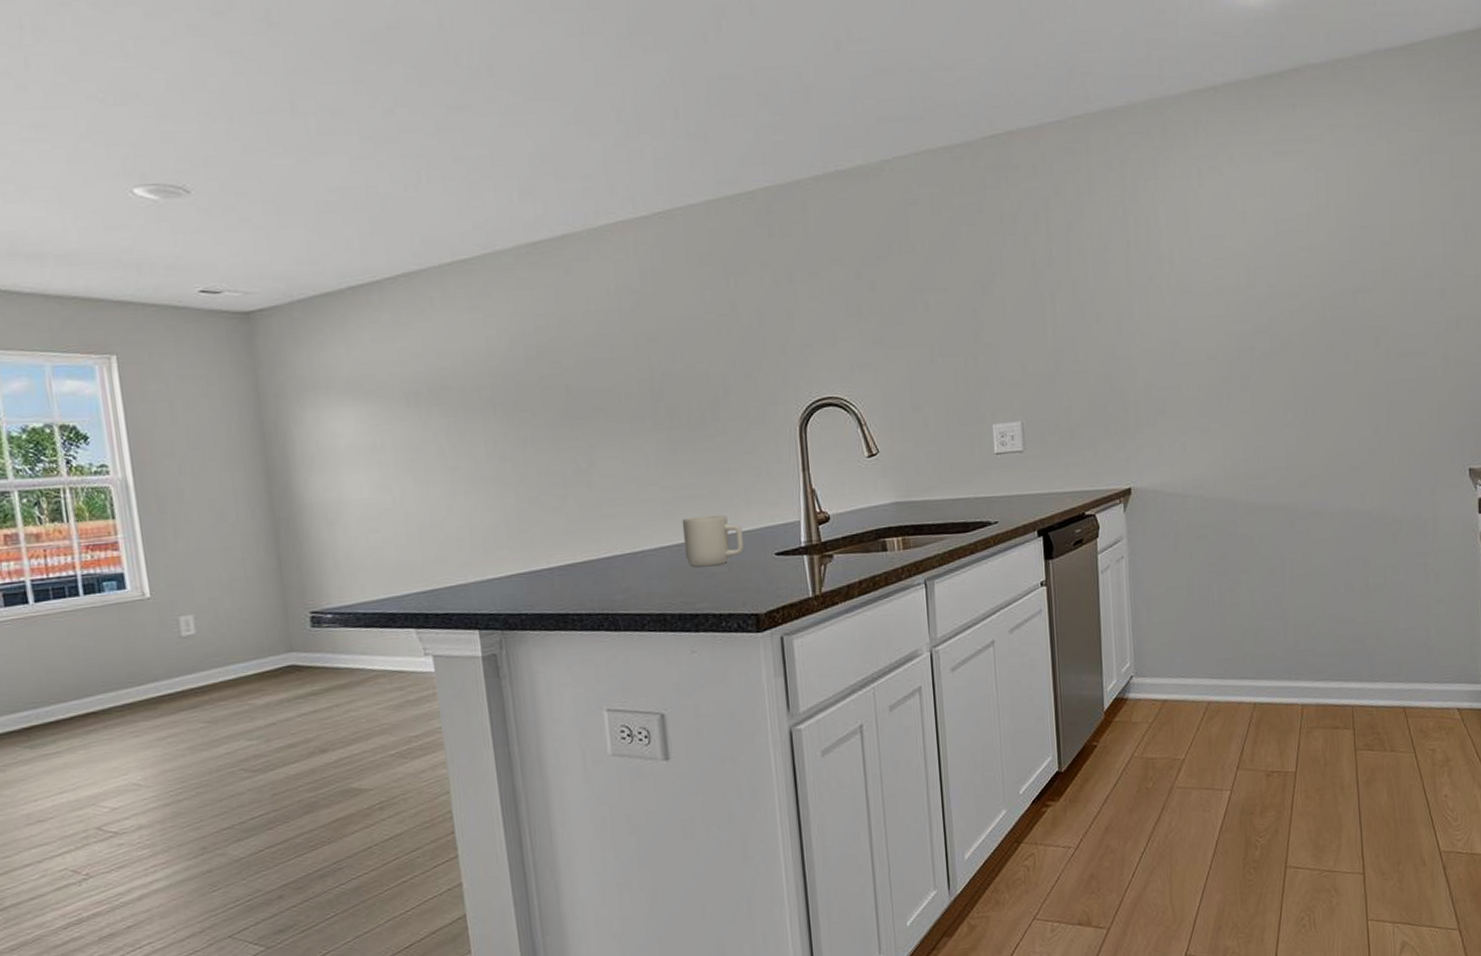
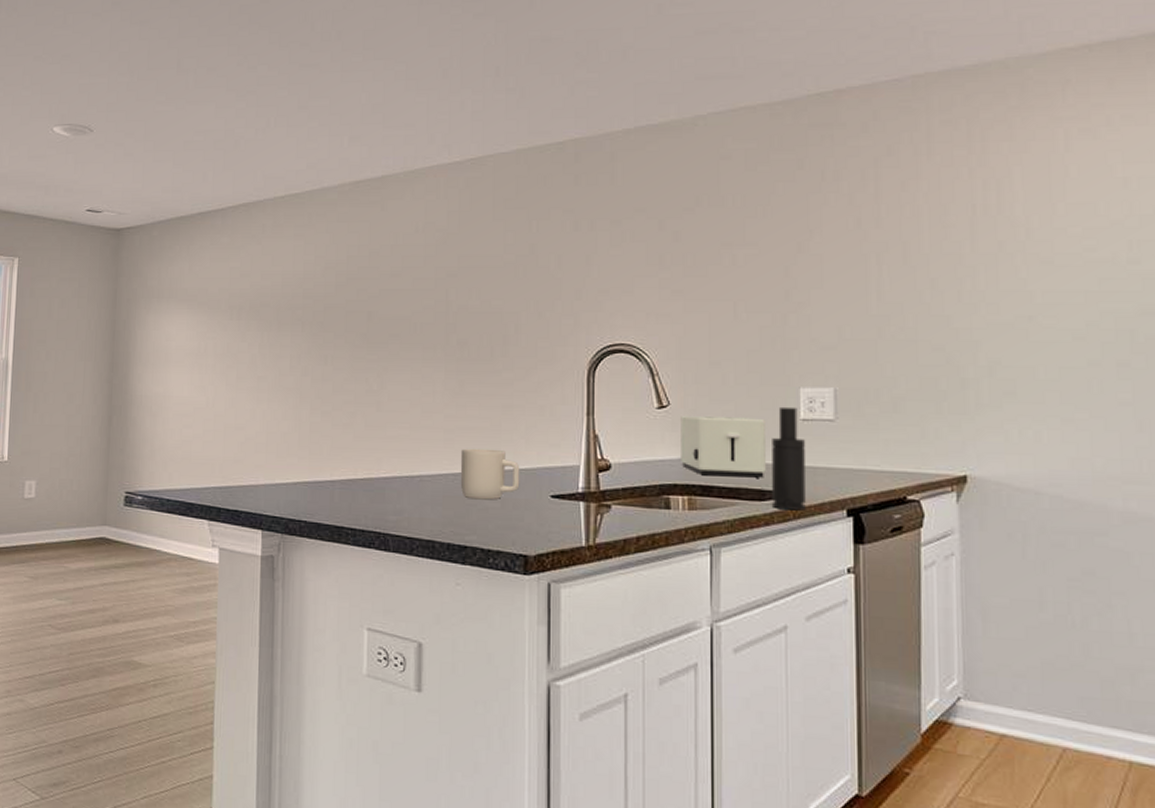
toaster: none [890,456,968,516] -> present [681,416,767,478]
soap dispenser: none [971,442,1004,538] -> present [771,406,807,511]

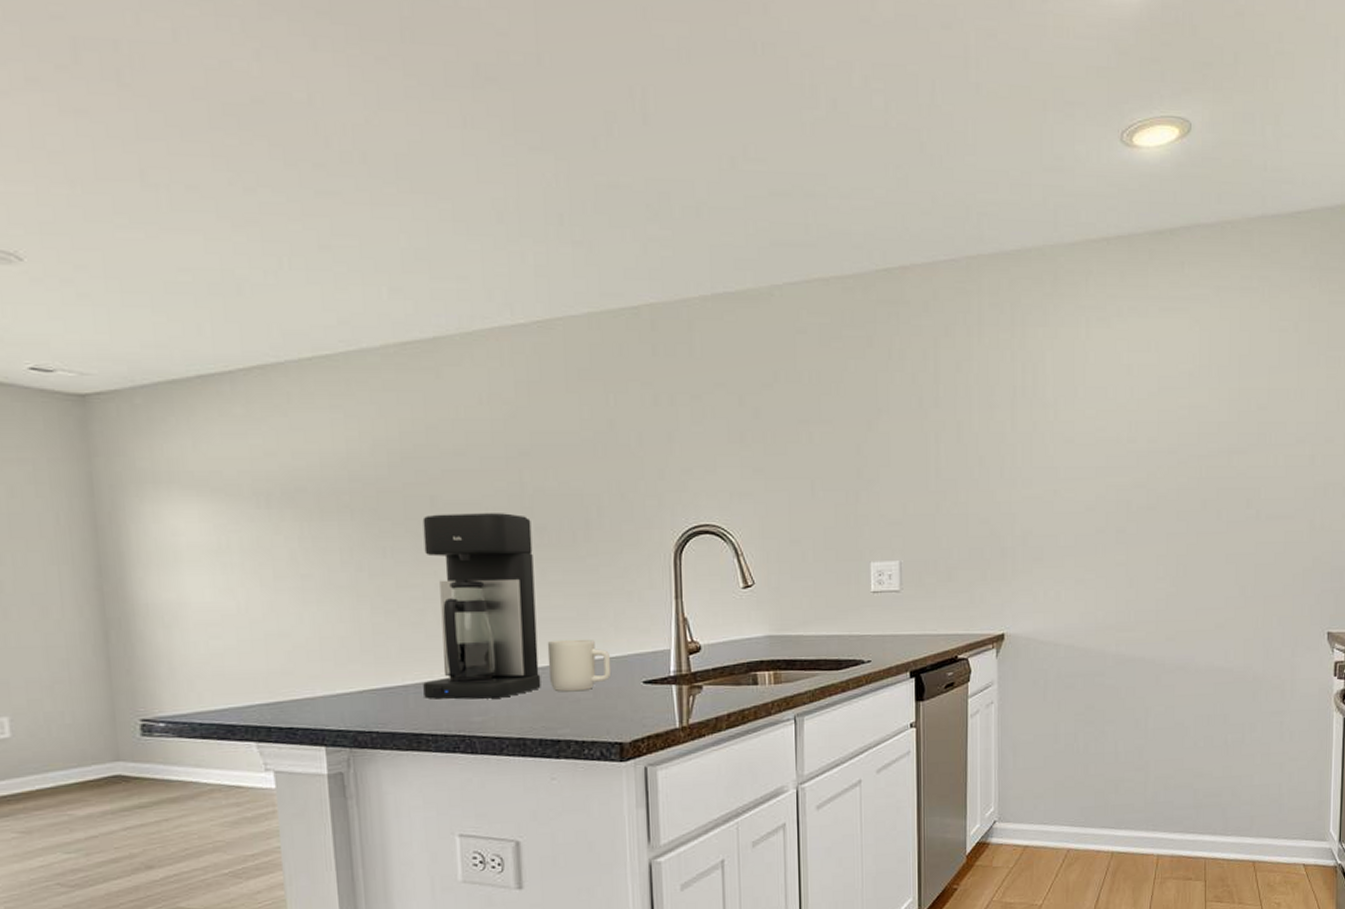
coffee maker: none [348,327,454,501] -> present [422,513,541,700]
toaster: present [681,416,767,478] -> none [765,592,842,651]
soap dispenser: present [771,406,807,511] -> none [846,580,876,677]

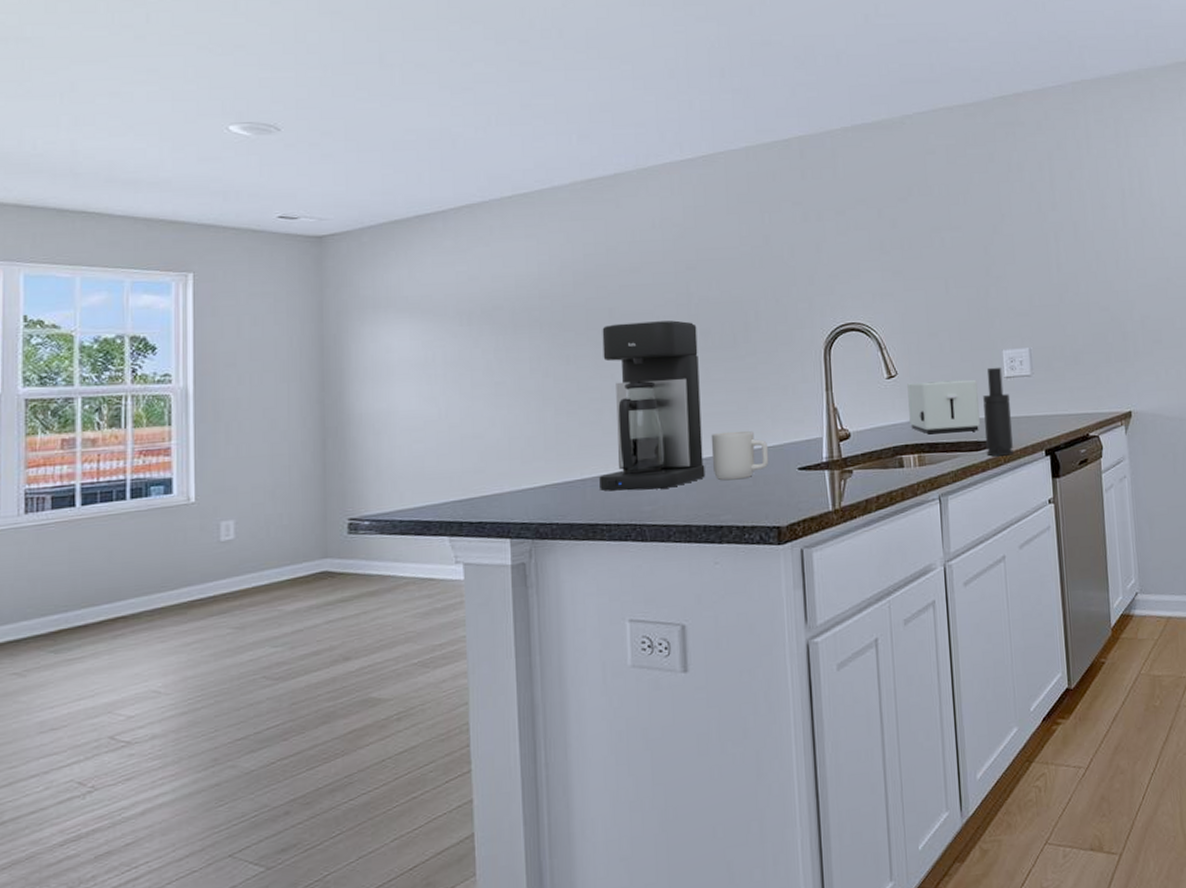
toaster: none [765,592,842,651] -> present [907,379,980,435]
soap dispenser: none [846,580,876,677] -> present [983,367,1013,456]

